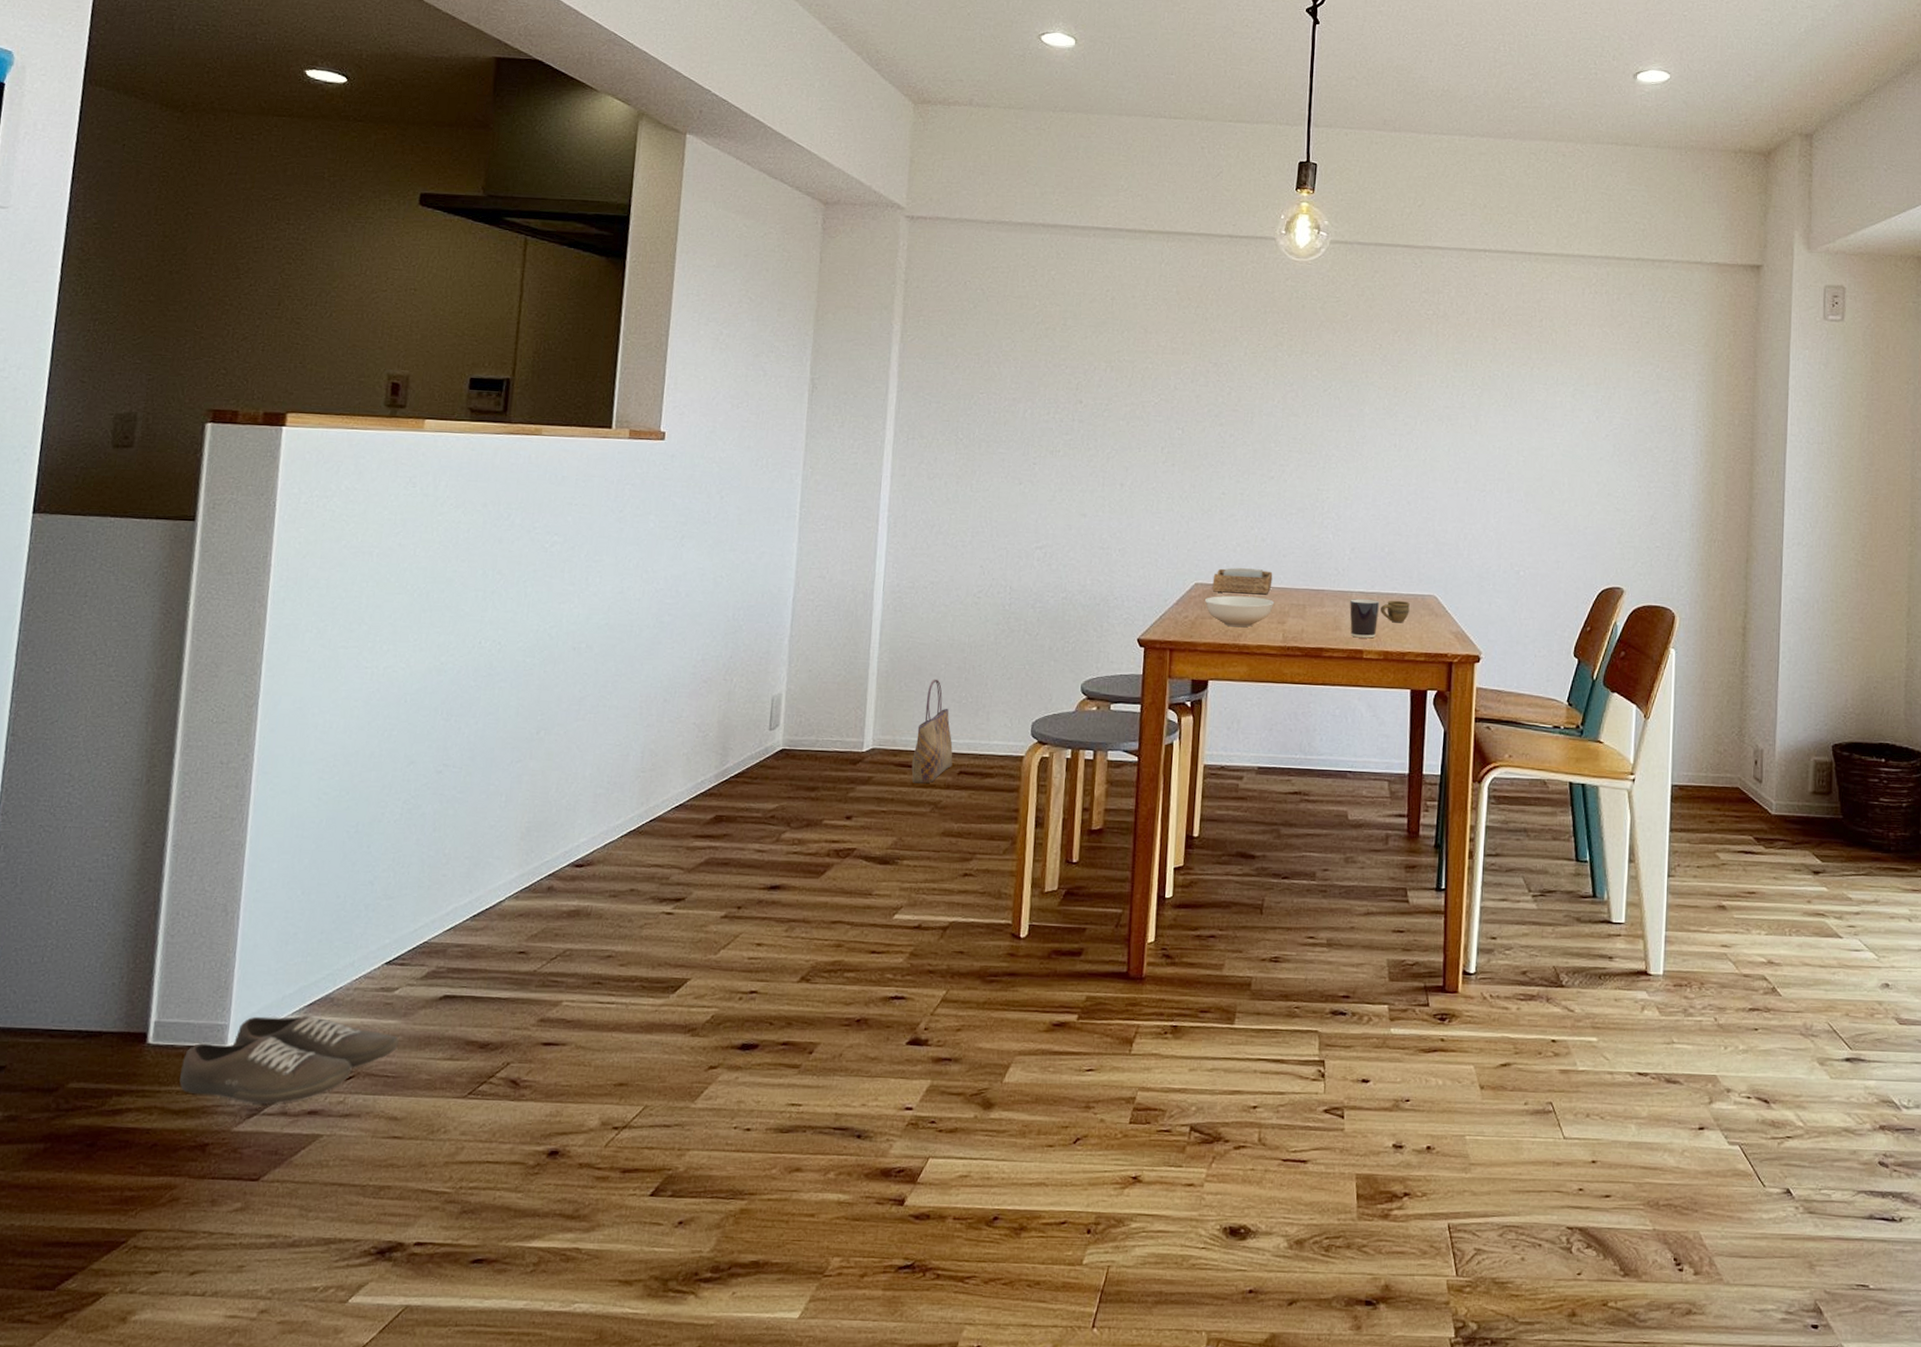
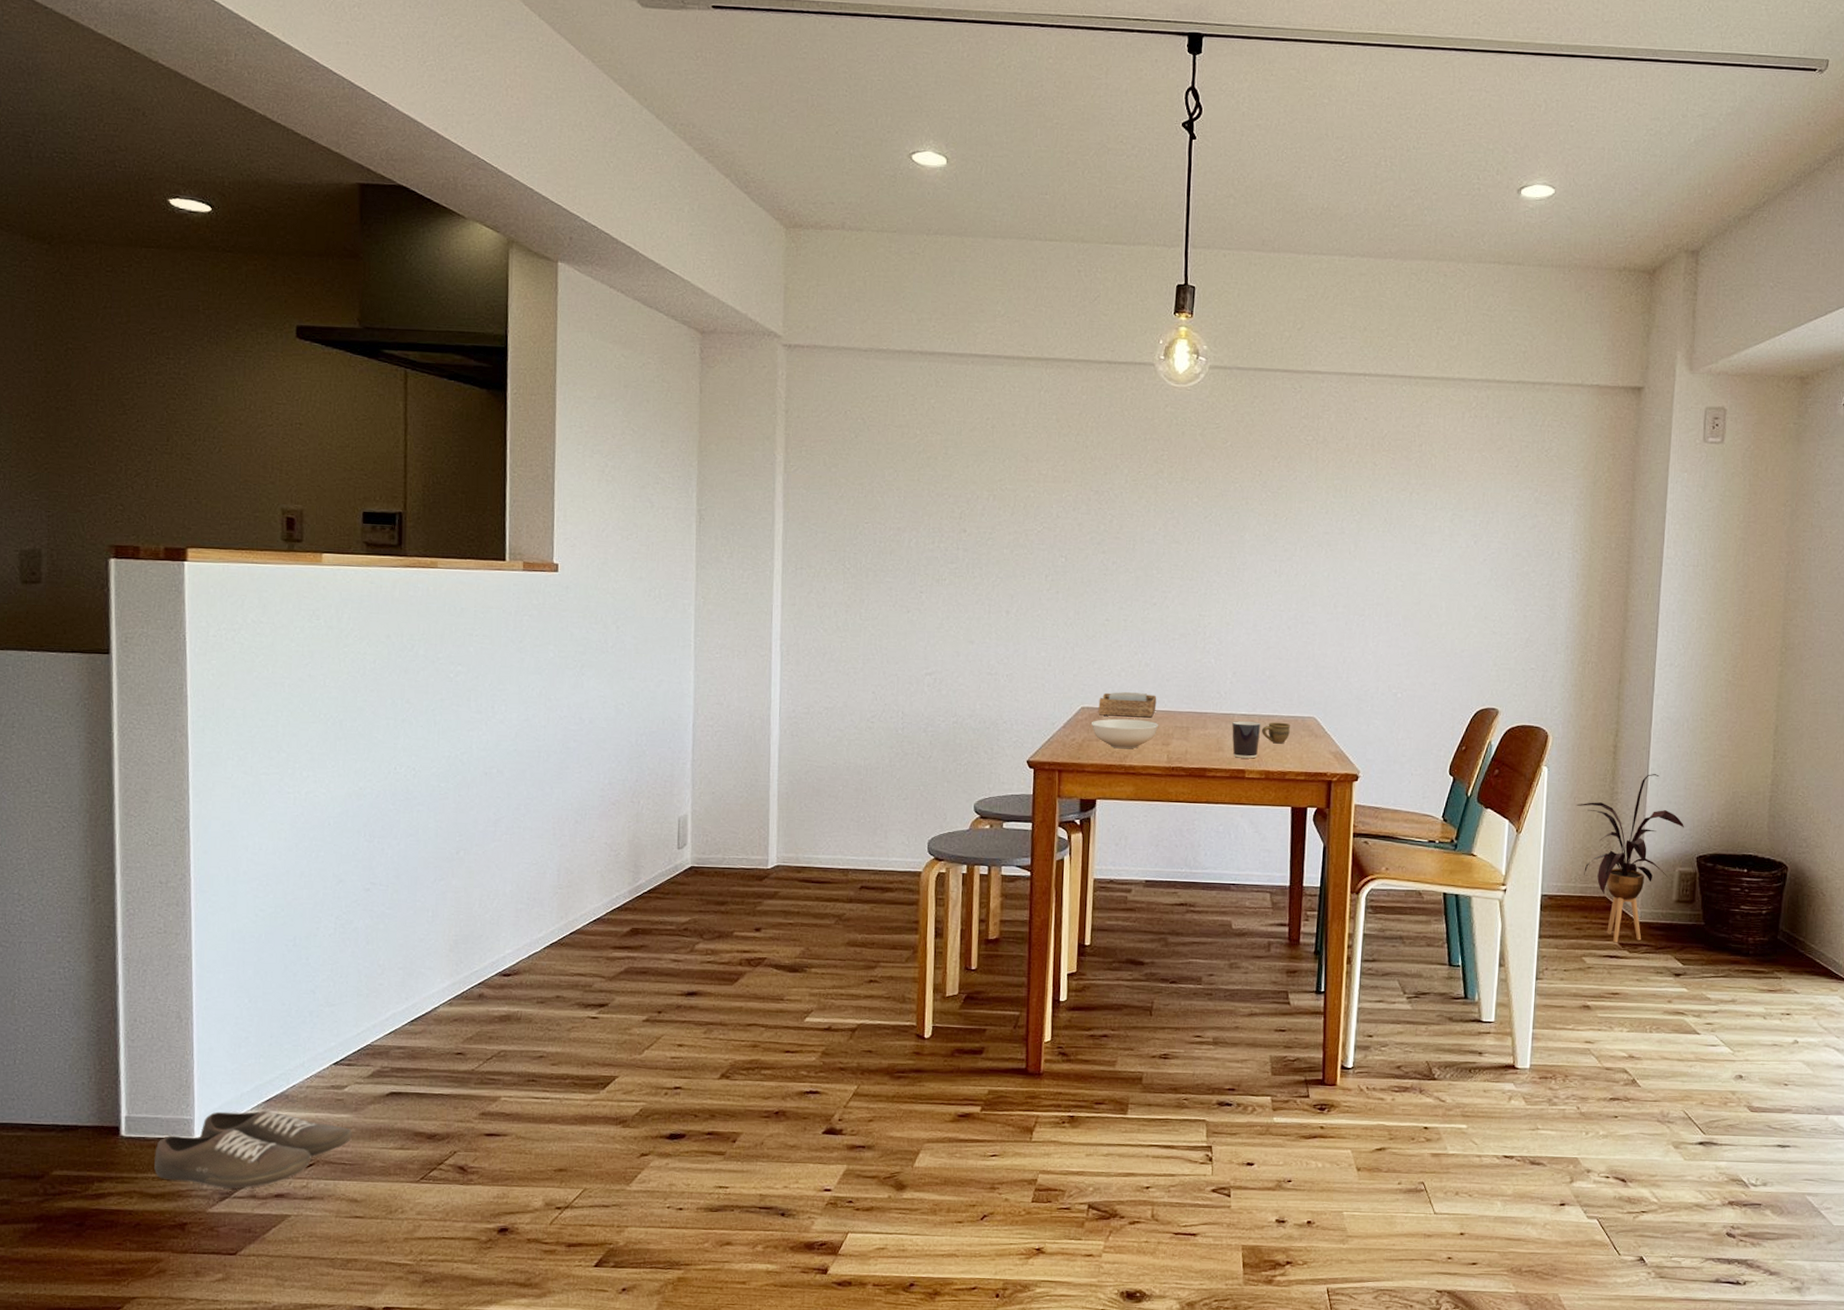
tote bag: present [911,679,953,784] -> none [815,800,854,898]
house plant: none [1706,657,1819,838] -> present [1576,774,1685,943]

